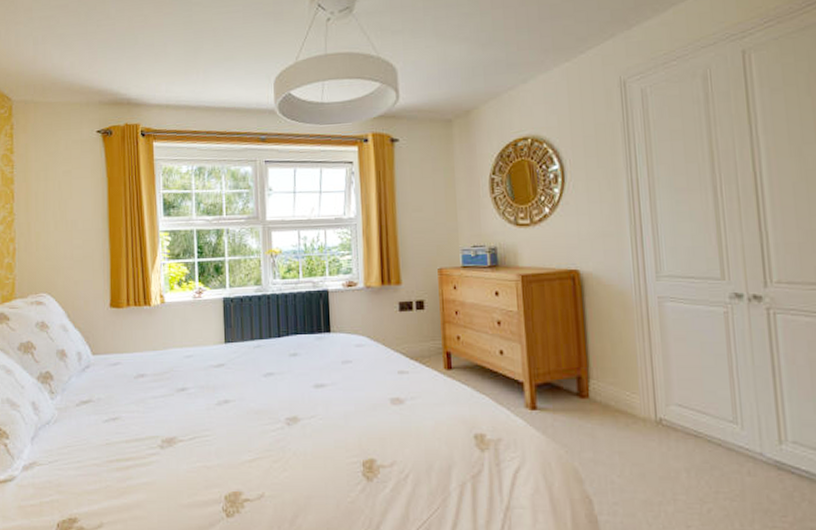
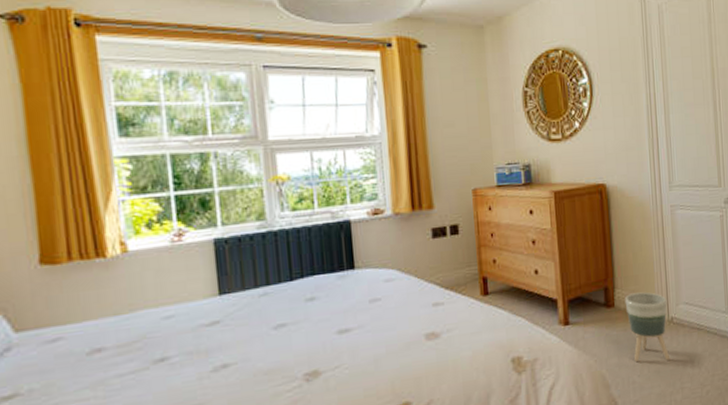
planter: none [601,386,659,465] -> present [624,292,671,363]

